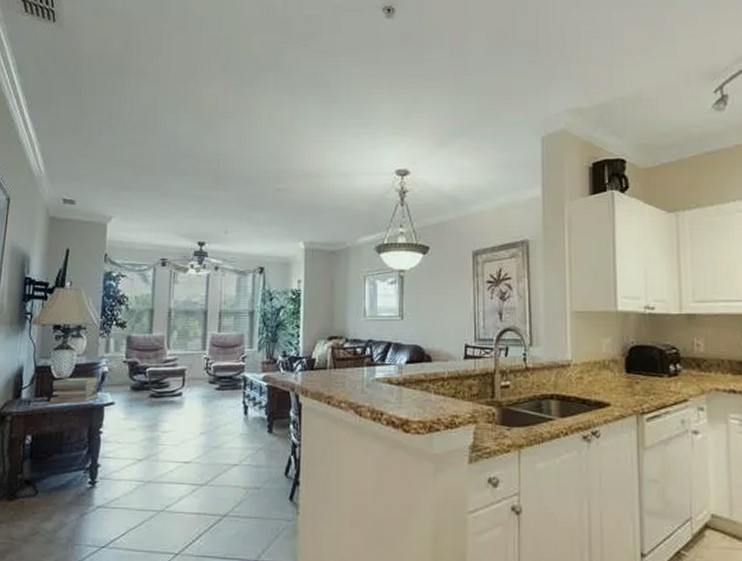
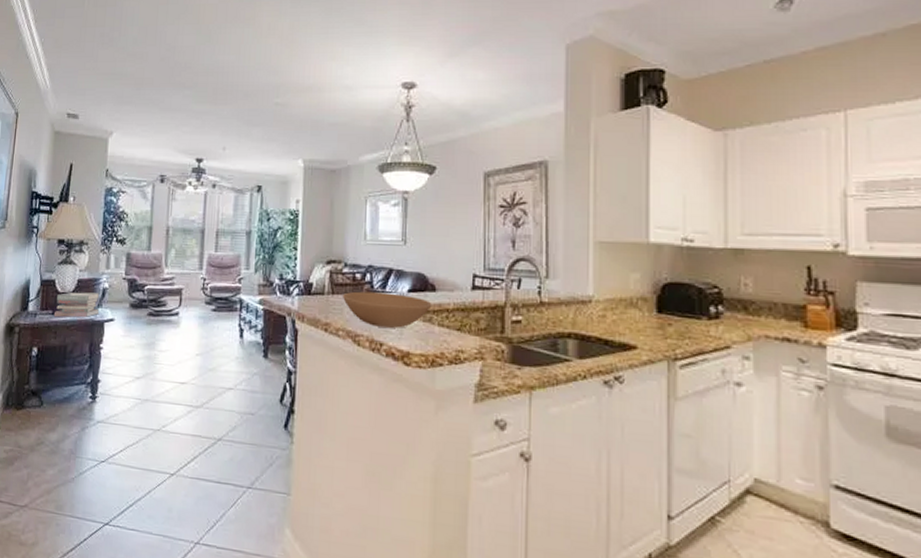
bowl: none [345,365,428,399] -> present [343,291,432,329]

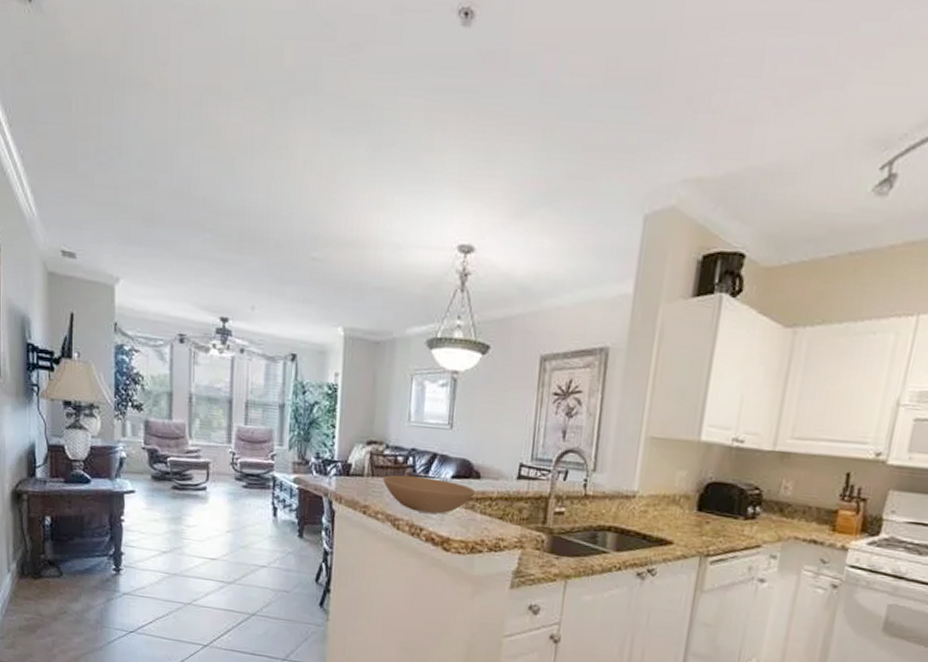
books: present [53,292,99,318] -> none [66,460,117,489]

